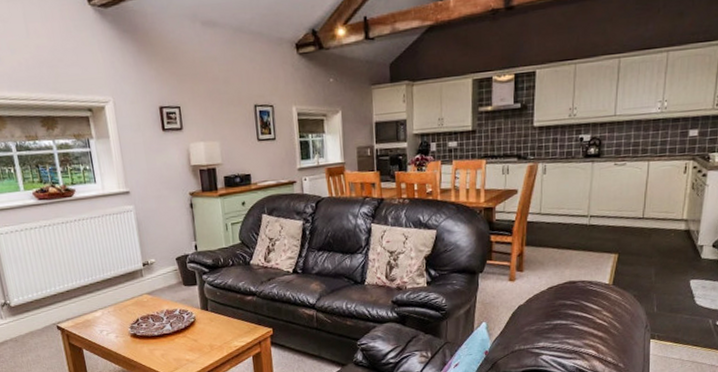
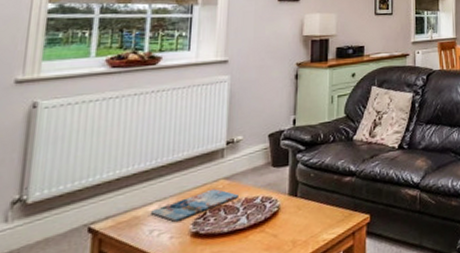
magazine: none [98,301,161,325] -> present [151,188,238,222]

